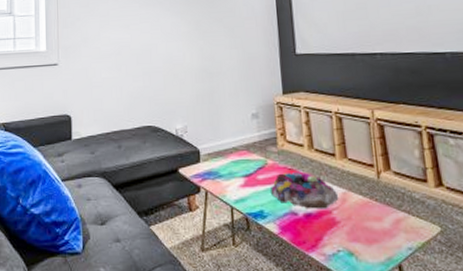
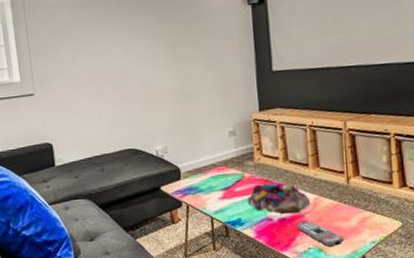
remote control: none [324,218,378,250] -> present [296,221,345,247]

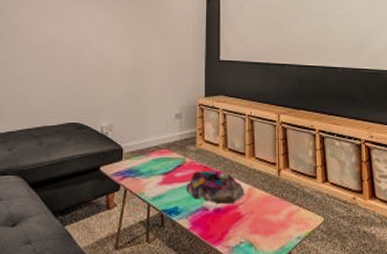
remote control: present [296,221,345,247] -> none [230,212,273,241]

